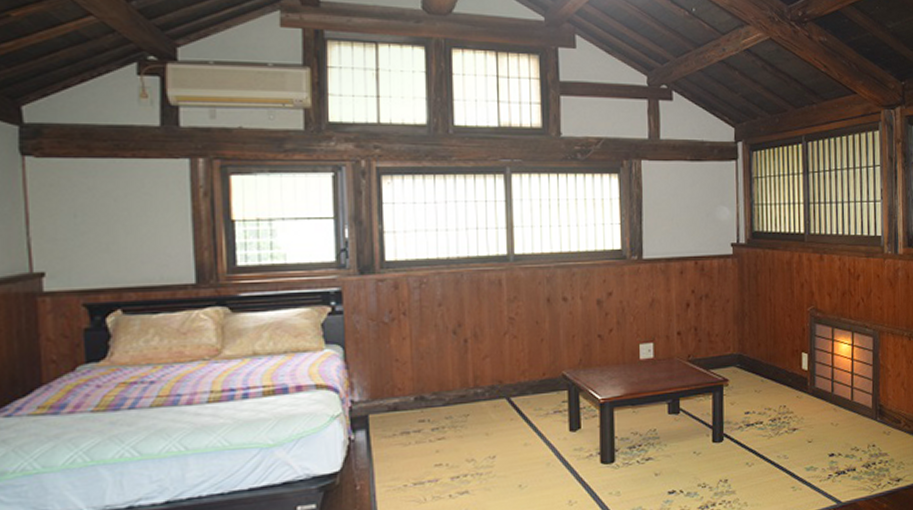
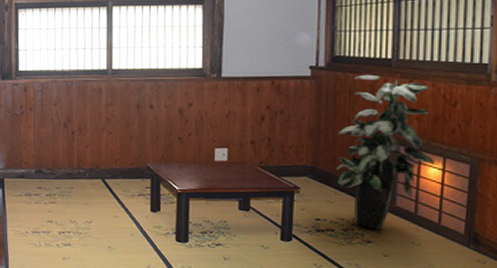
indoor plant: none [760,250,846,416] -> present [336,74,436,230]

